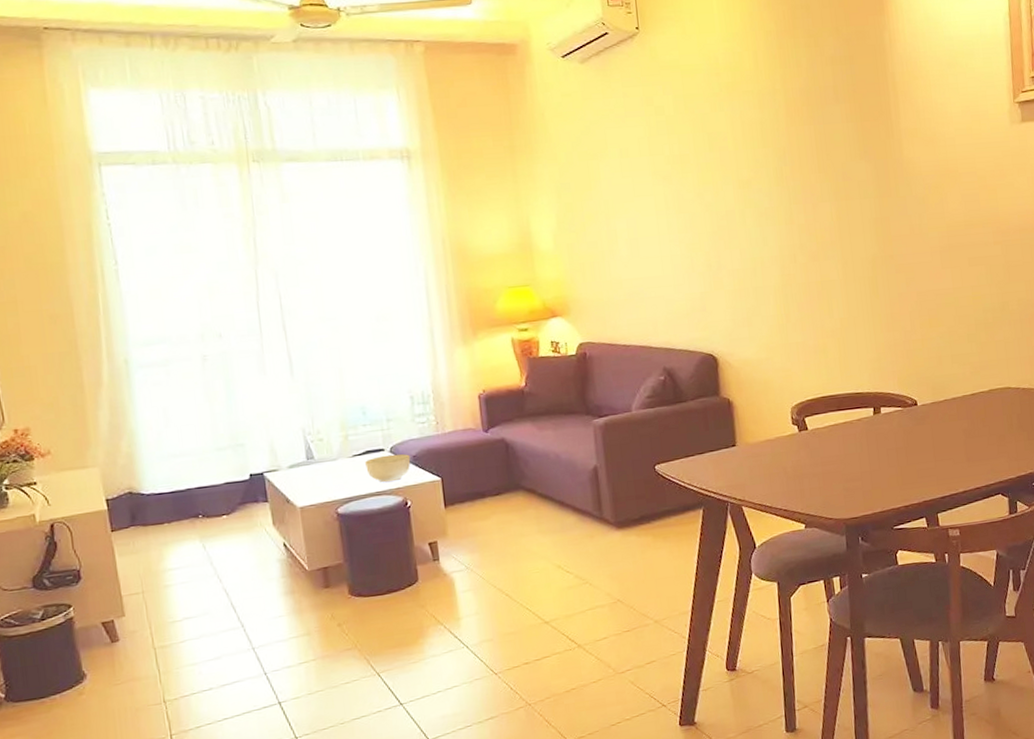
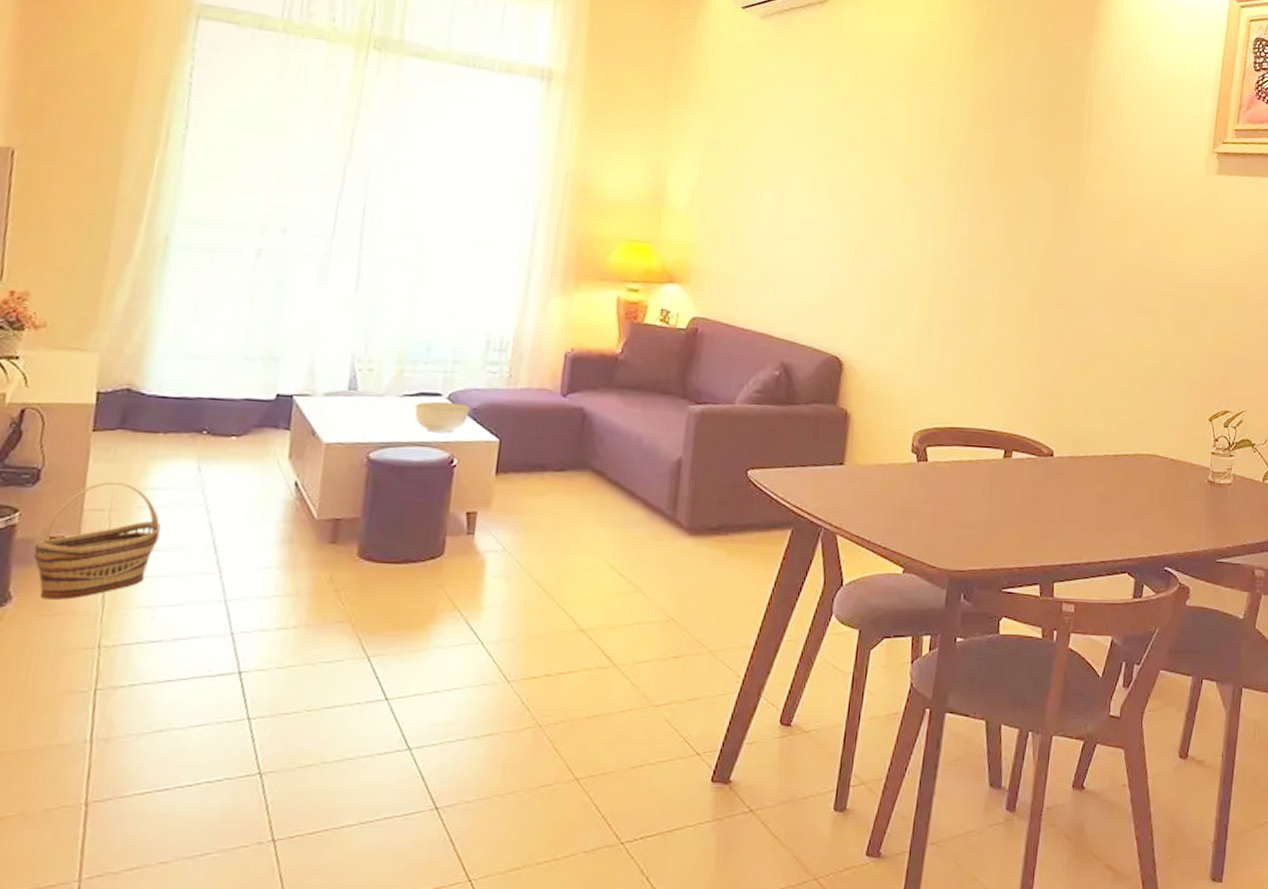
basket: none [92,569,188,672] -> present [33,481,161,600]

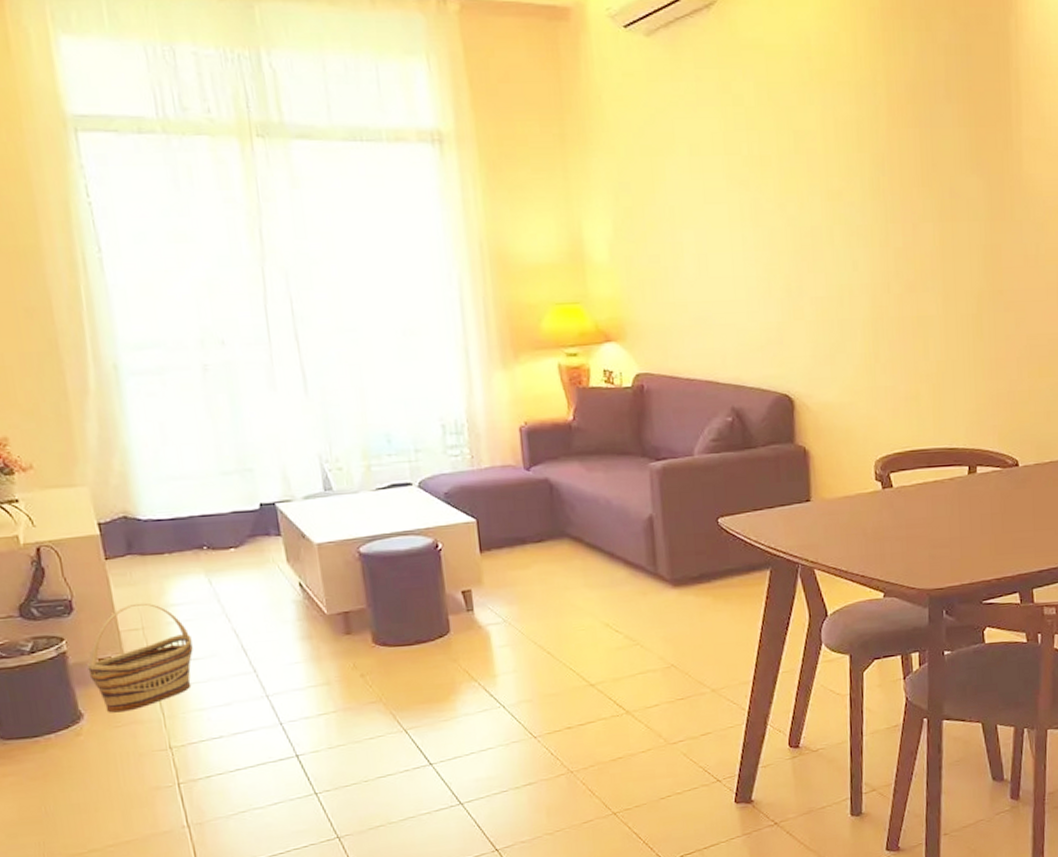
bowl: present [415,401,470,434] -> none [390,489,442,522]

